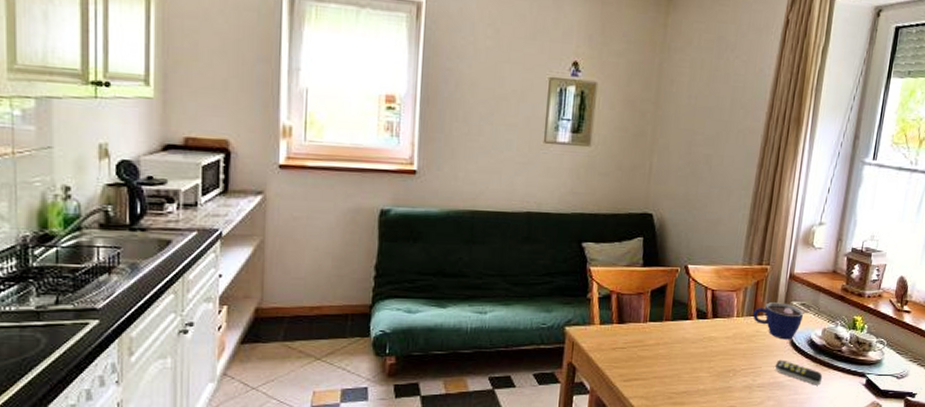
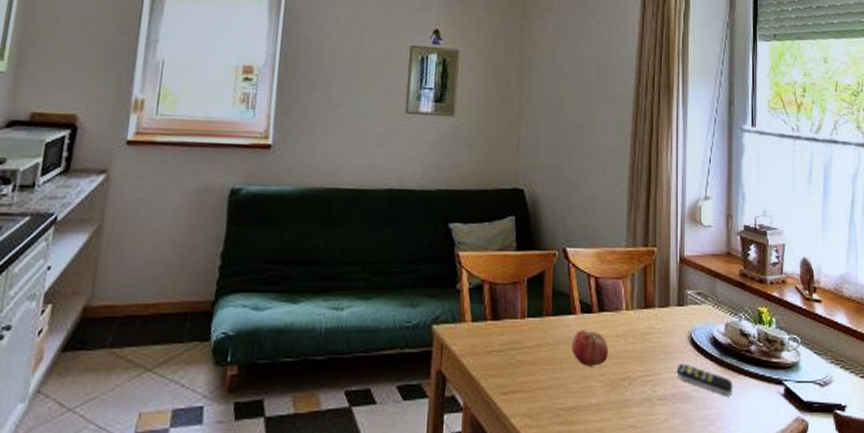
fruit: none [685,333,718,361] -> present [570,330,608,366]
cup: present [753,302,804,340] -> none [644,291,702,338]

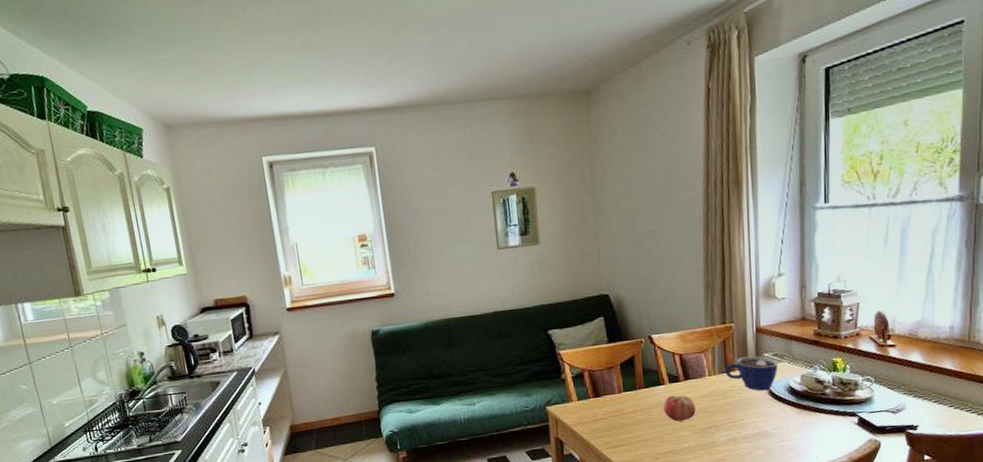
cup: none [644,291,702,338] -> present [725,356,778,391]
remote control: present [676,363,733,397] -> none [757,409,810,430]

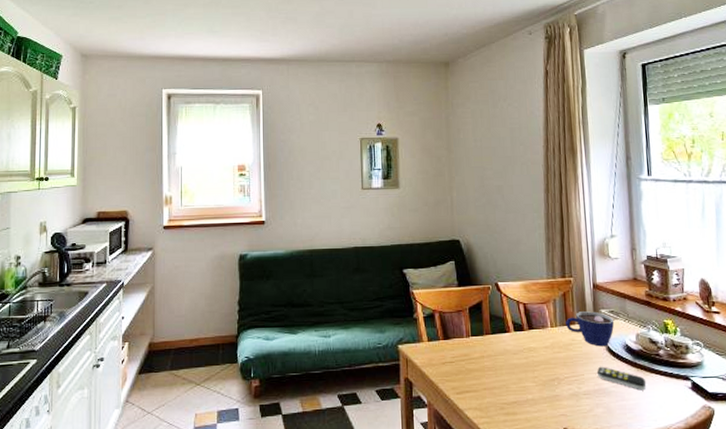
fruit: present [662,395,696,422] -> none [508,344,539,371]
remote control: none [757,409,810,430] -> present [596,366,647,391]

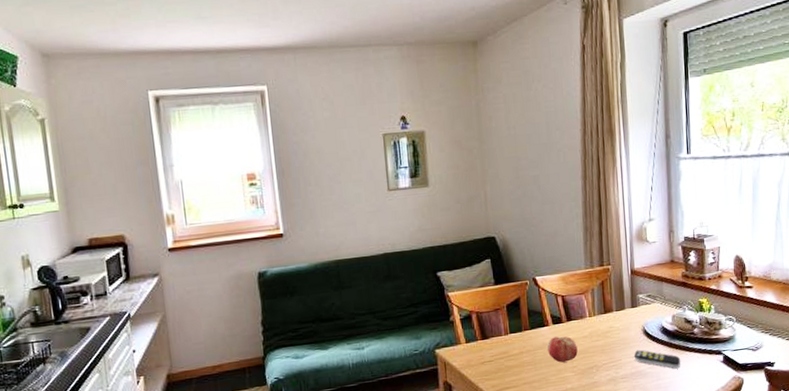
fruit: none [508,344,539,371] -> present [546,336,578,363]
cup: present [566,311,615,347] -> none [604,297,652,331]

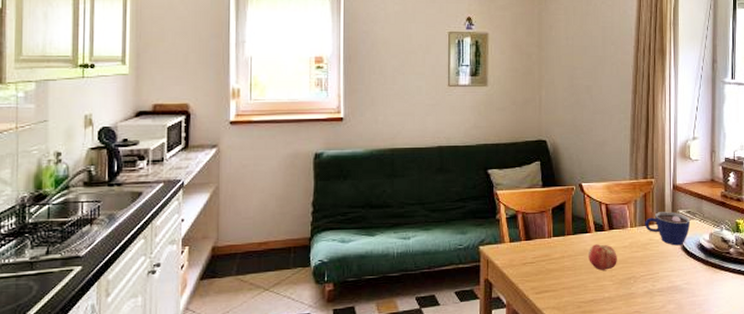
cup: none [604,297,652,331] -> present [645,211,691,246]
remote control: present [633,349,681,369] -> none [671,264,716,287]

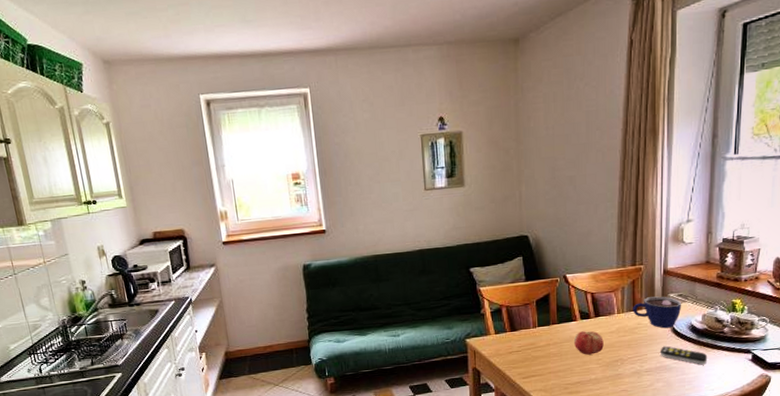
remote control: none [671,264,716,287] -> present [659,345,708,365]

